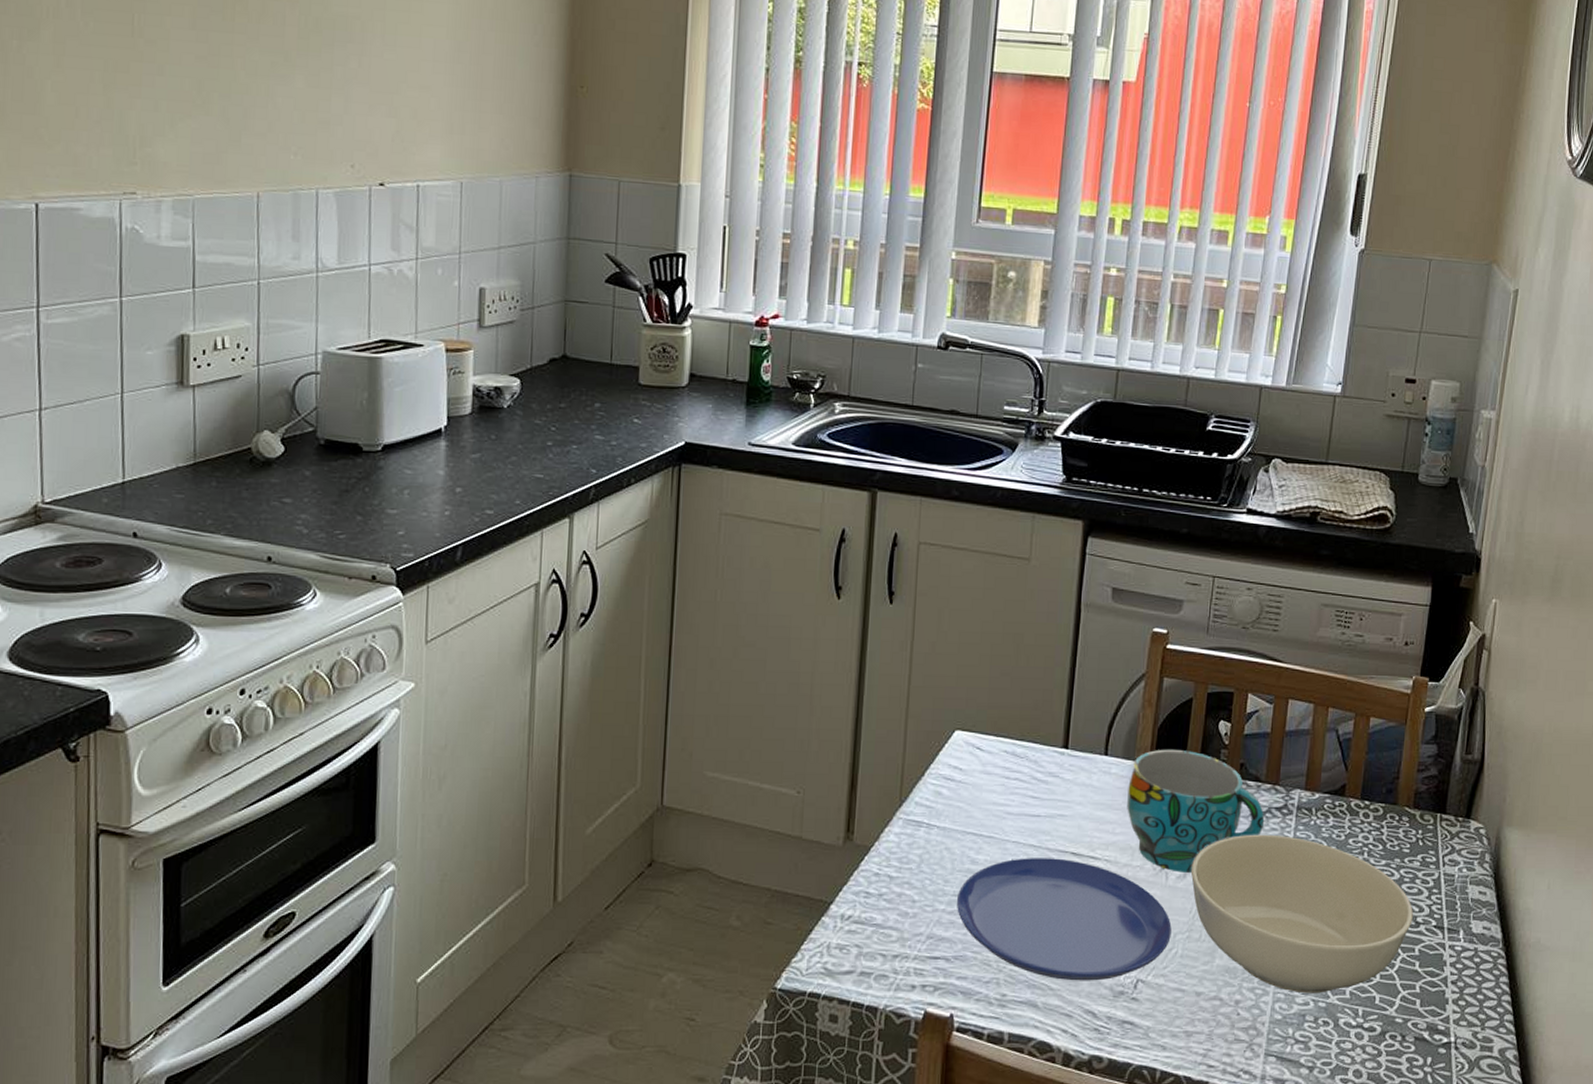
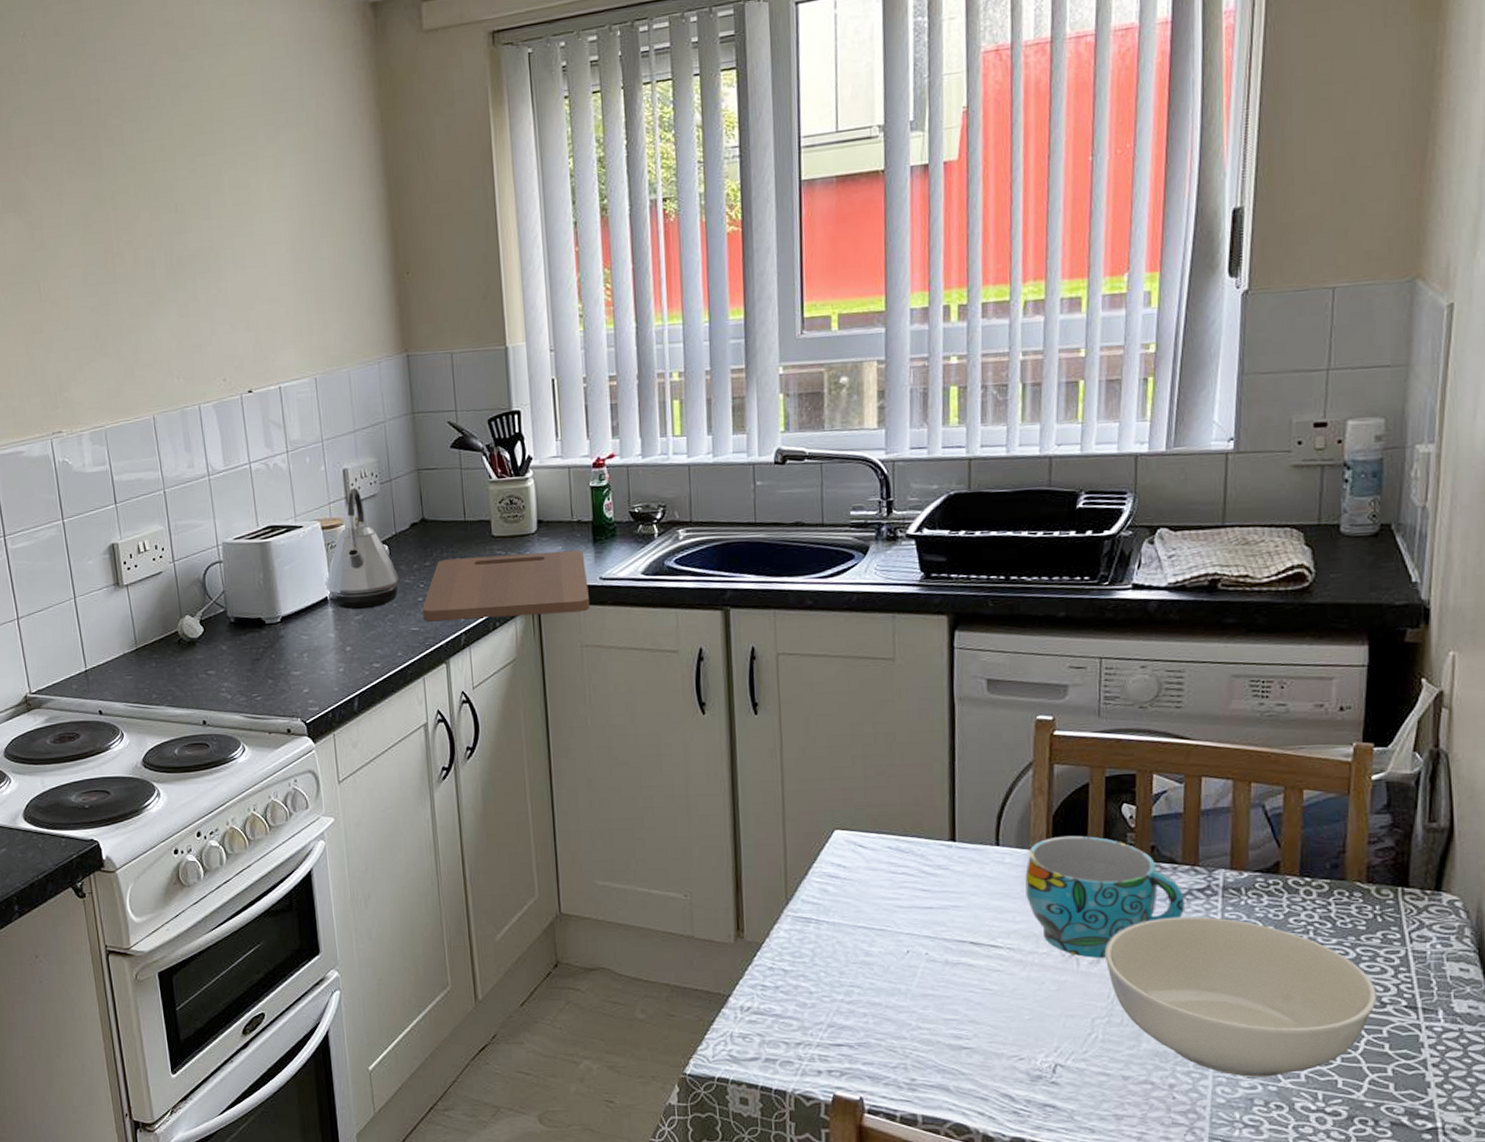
kettle: none [441,310,529,448] -> present [325,488,400,610]
cutting board: none [550,403,736,477] -> present [422,550,590,622]
plate: present [956,858,1172,981] -> none [854,948,1089,1066]

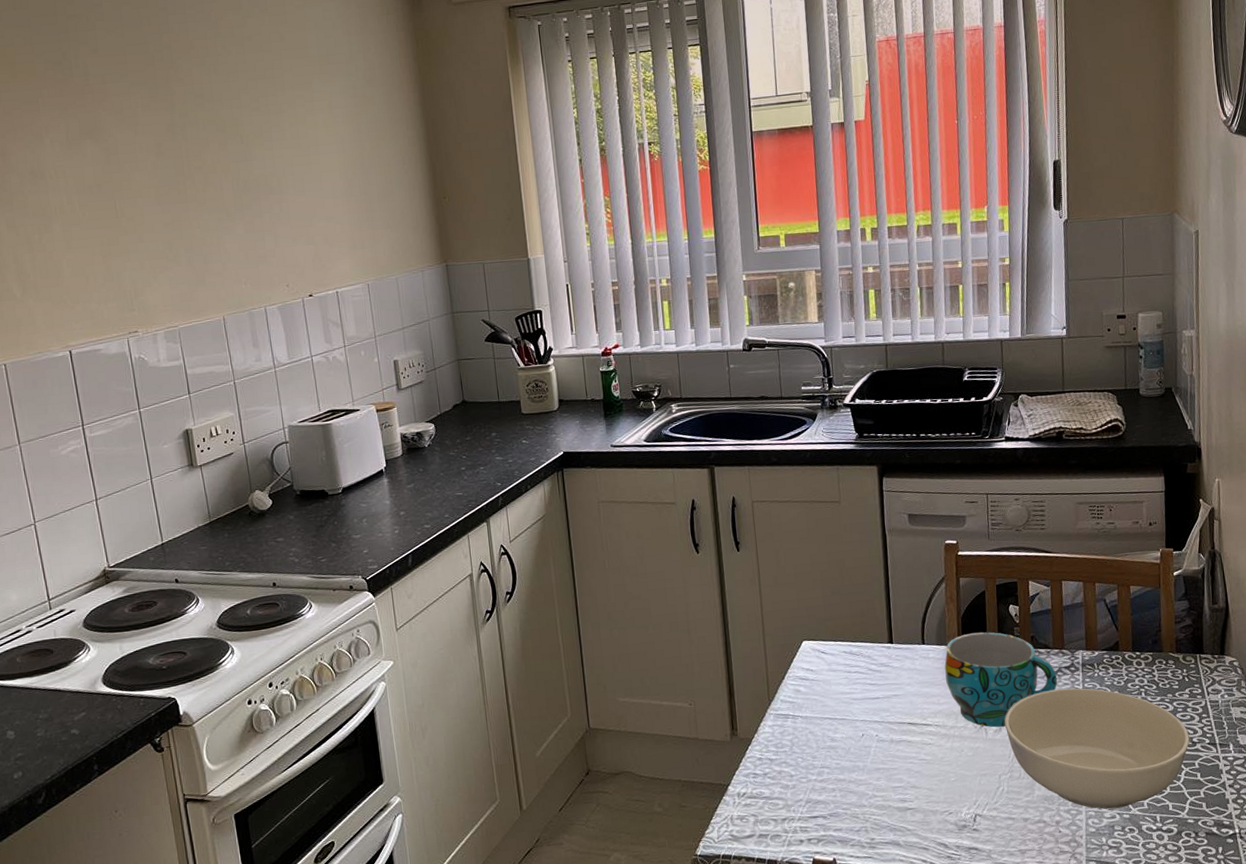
kettle: present [325,488,400,610] -> none [381,376,445,480]
cutting board: present [422,550,590,622] -> none [465,423,604,487]

